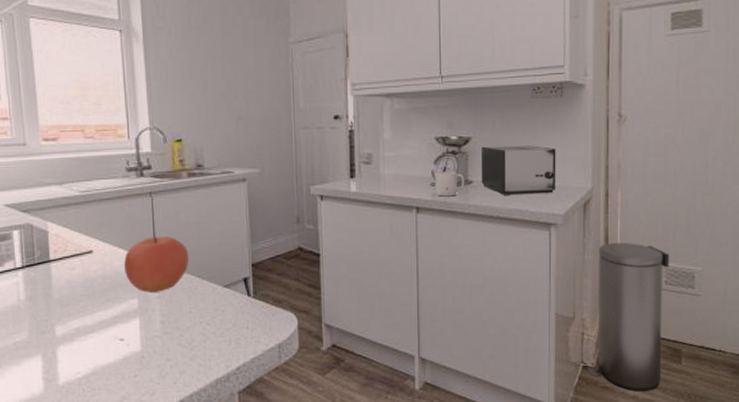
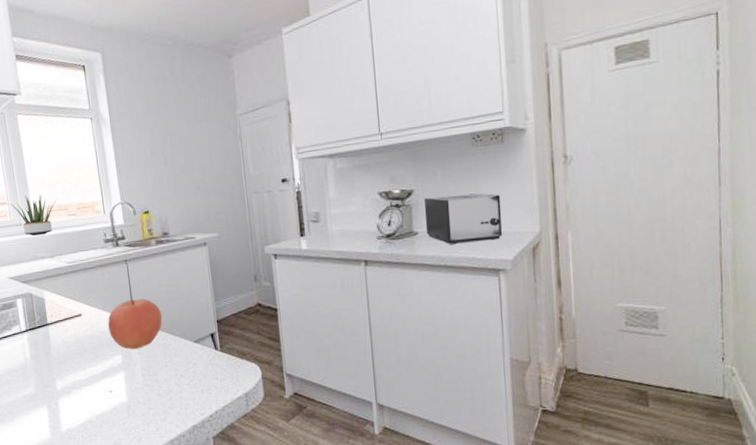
potted plant: none [12,110,71,159] -> present [10,194,57,237]
mug: present [434,171,465,197] -> none [379,223,411,249]
pedal bin: present [588,243,670,392] -> none [547,284,629,435]

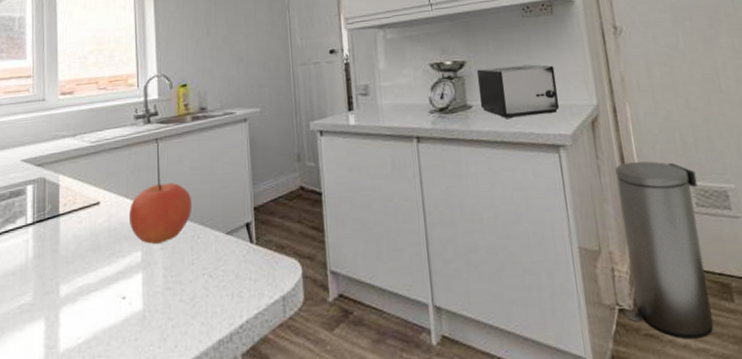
potted plant: present [10,194,57,237] -> none [35,67,87,113]
pedal bin: none [547,284,629,435] -> present [615,161,713,339]

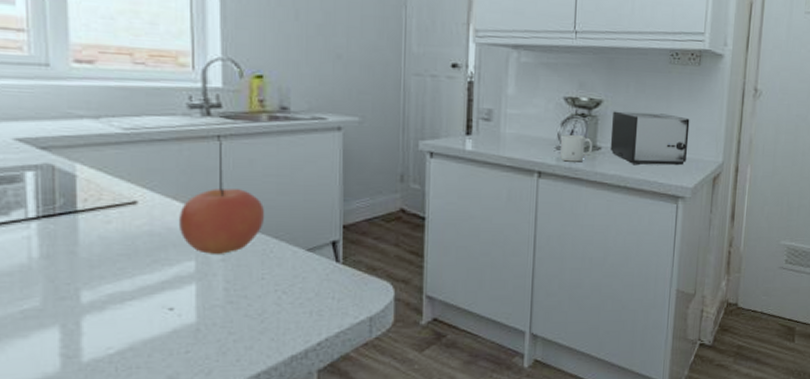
mug: none [432,96,465,124] -> present [560,134,593,162]
pedal bin: present [615,161,713,339] -> none [704,220,792,370]

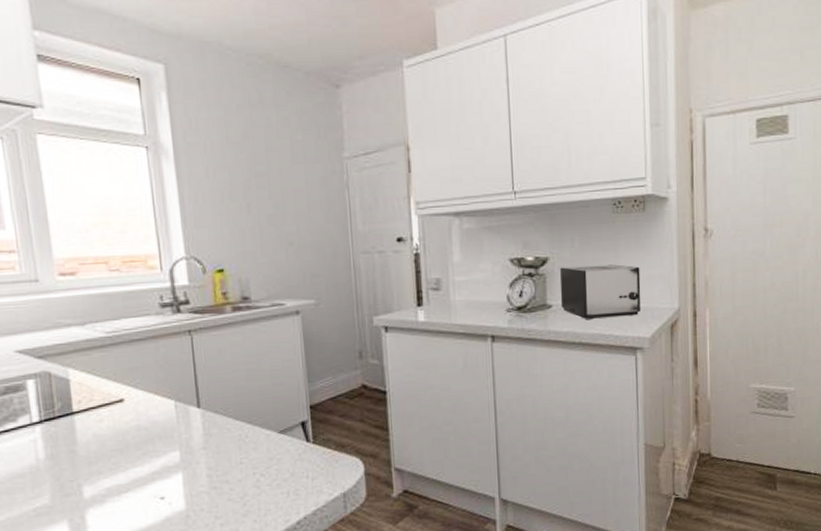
fruit: present [178,189,265,254] -> none [161,379,238,444]
mug: present [560,134,593,162] -> none [510,294,544,323]

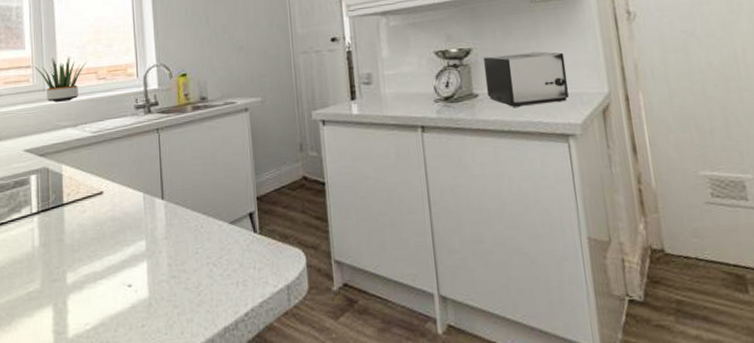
potted plant: none [20,241,92,297] -> present [34,56,86,103]

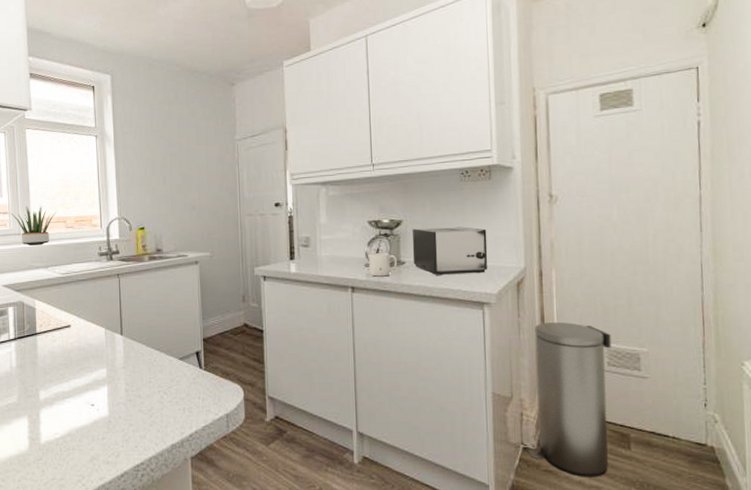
mug: none [437,85,471,113] -> present [368,252,398,277]
pedal bin: none [626,150,727,331] -> present [528,322,612,477]

